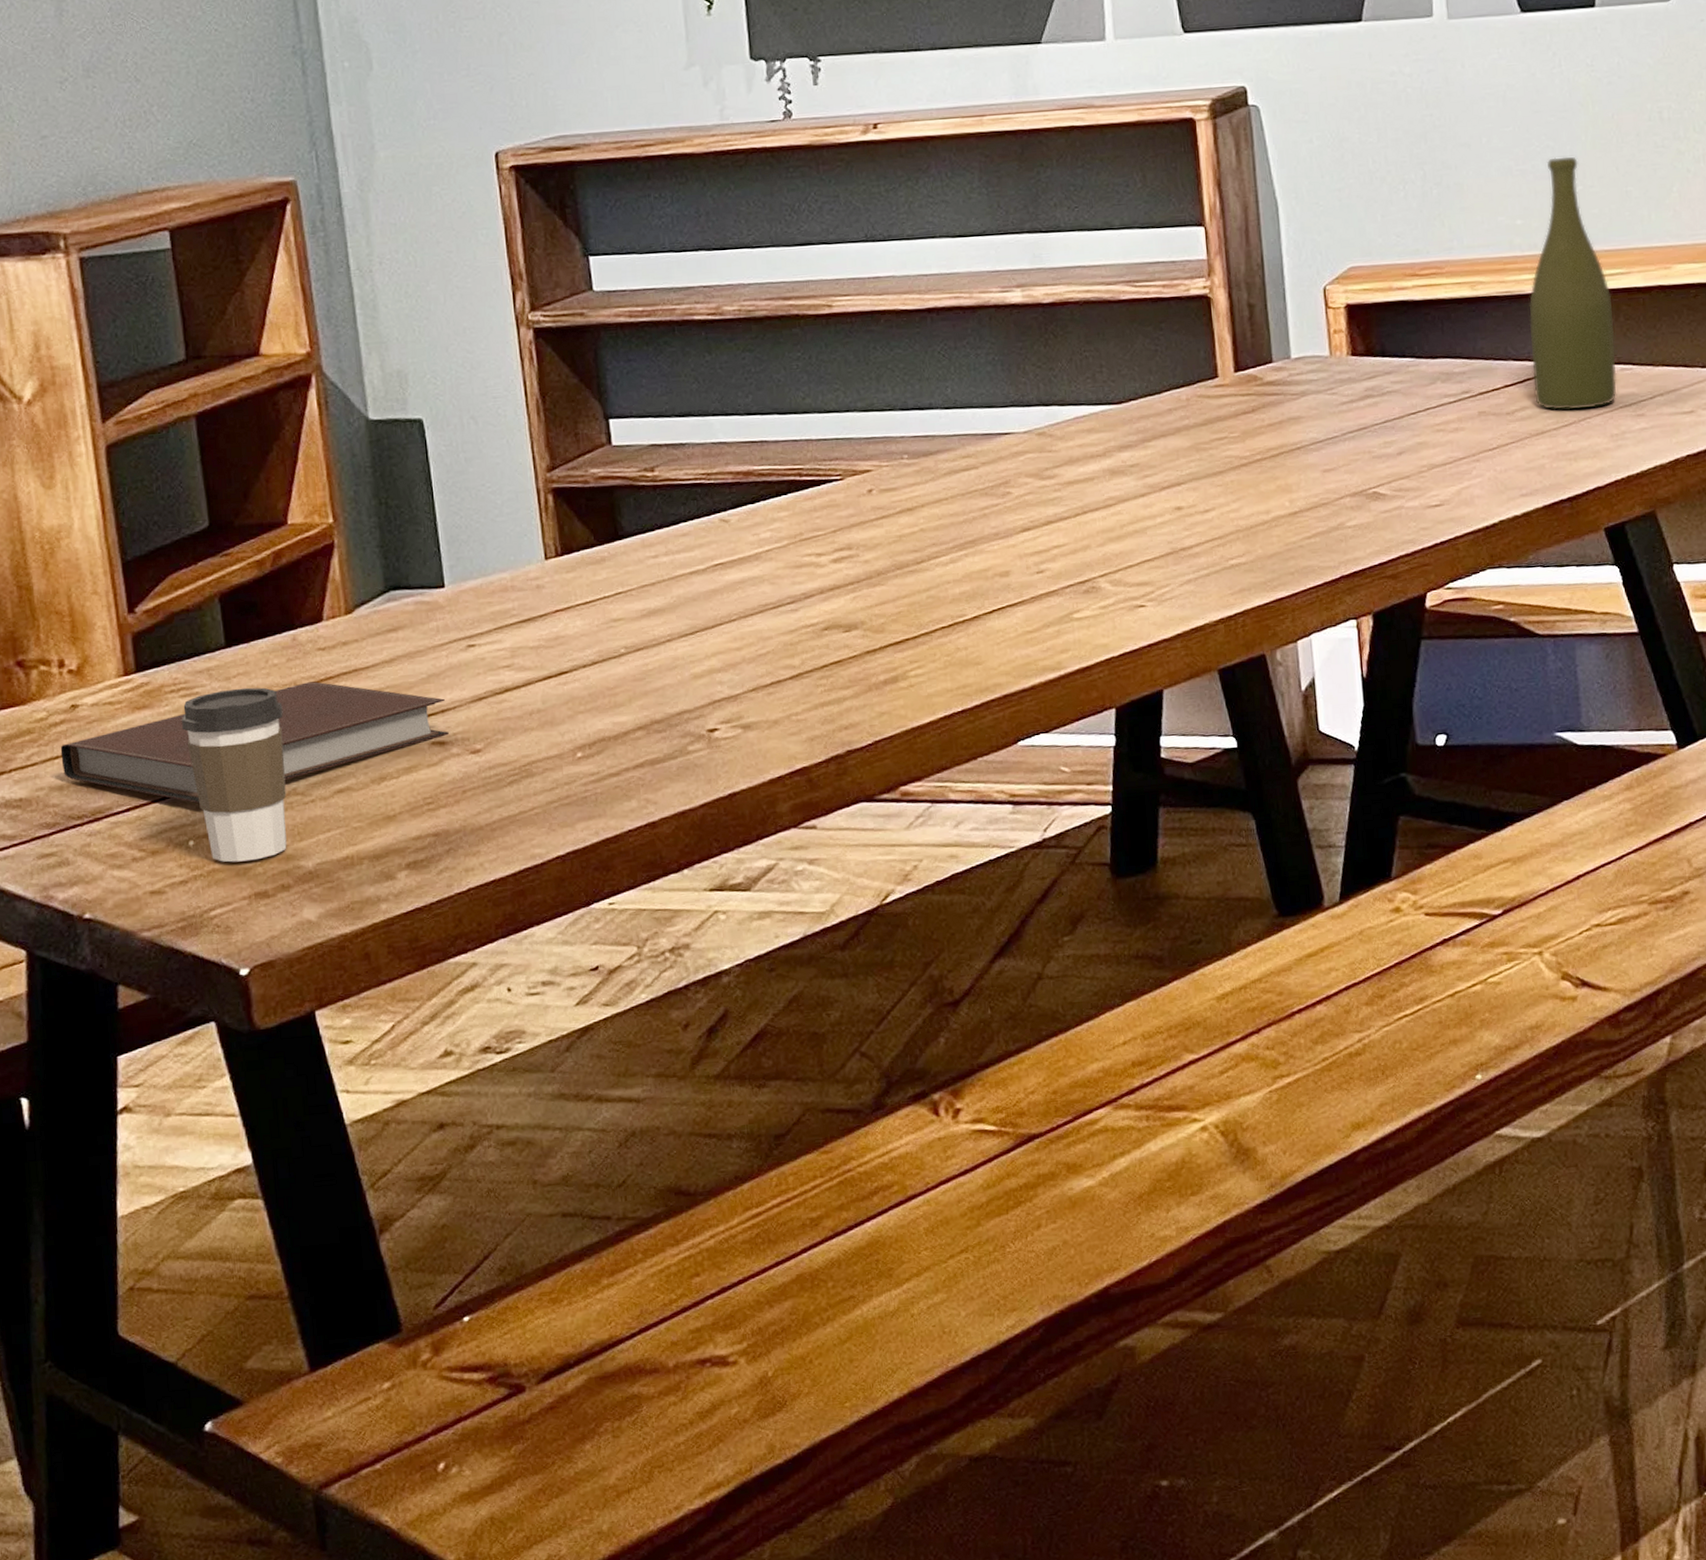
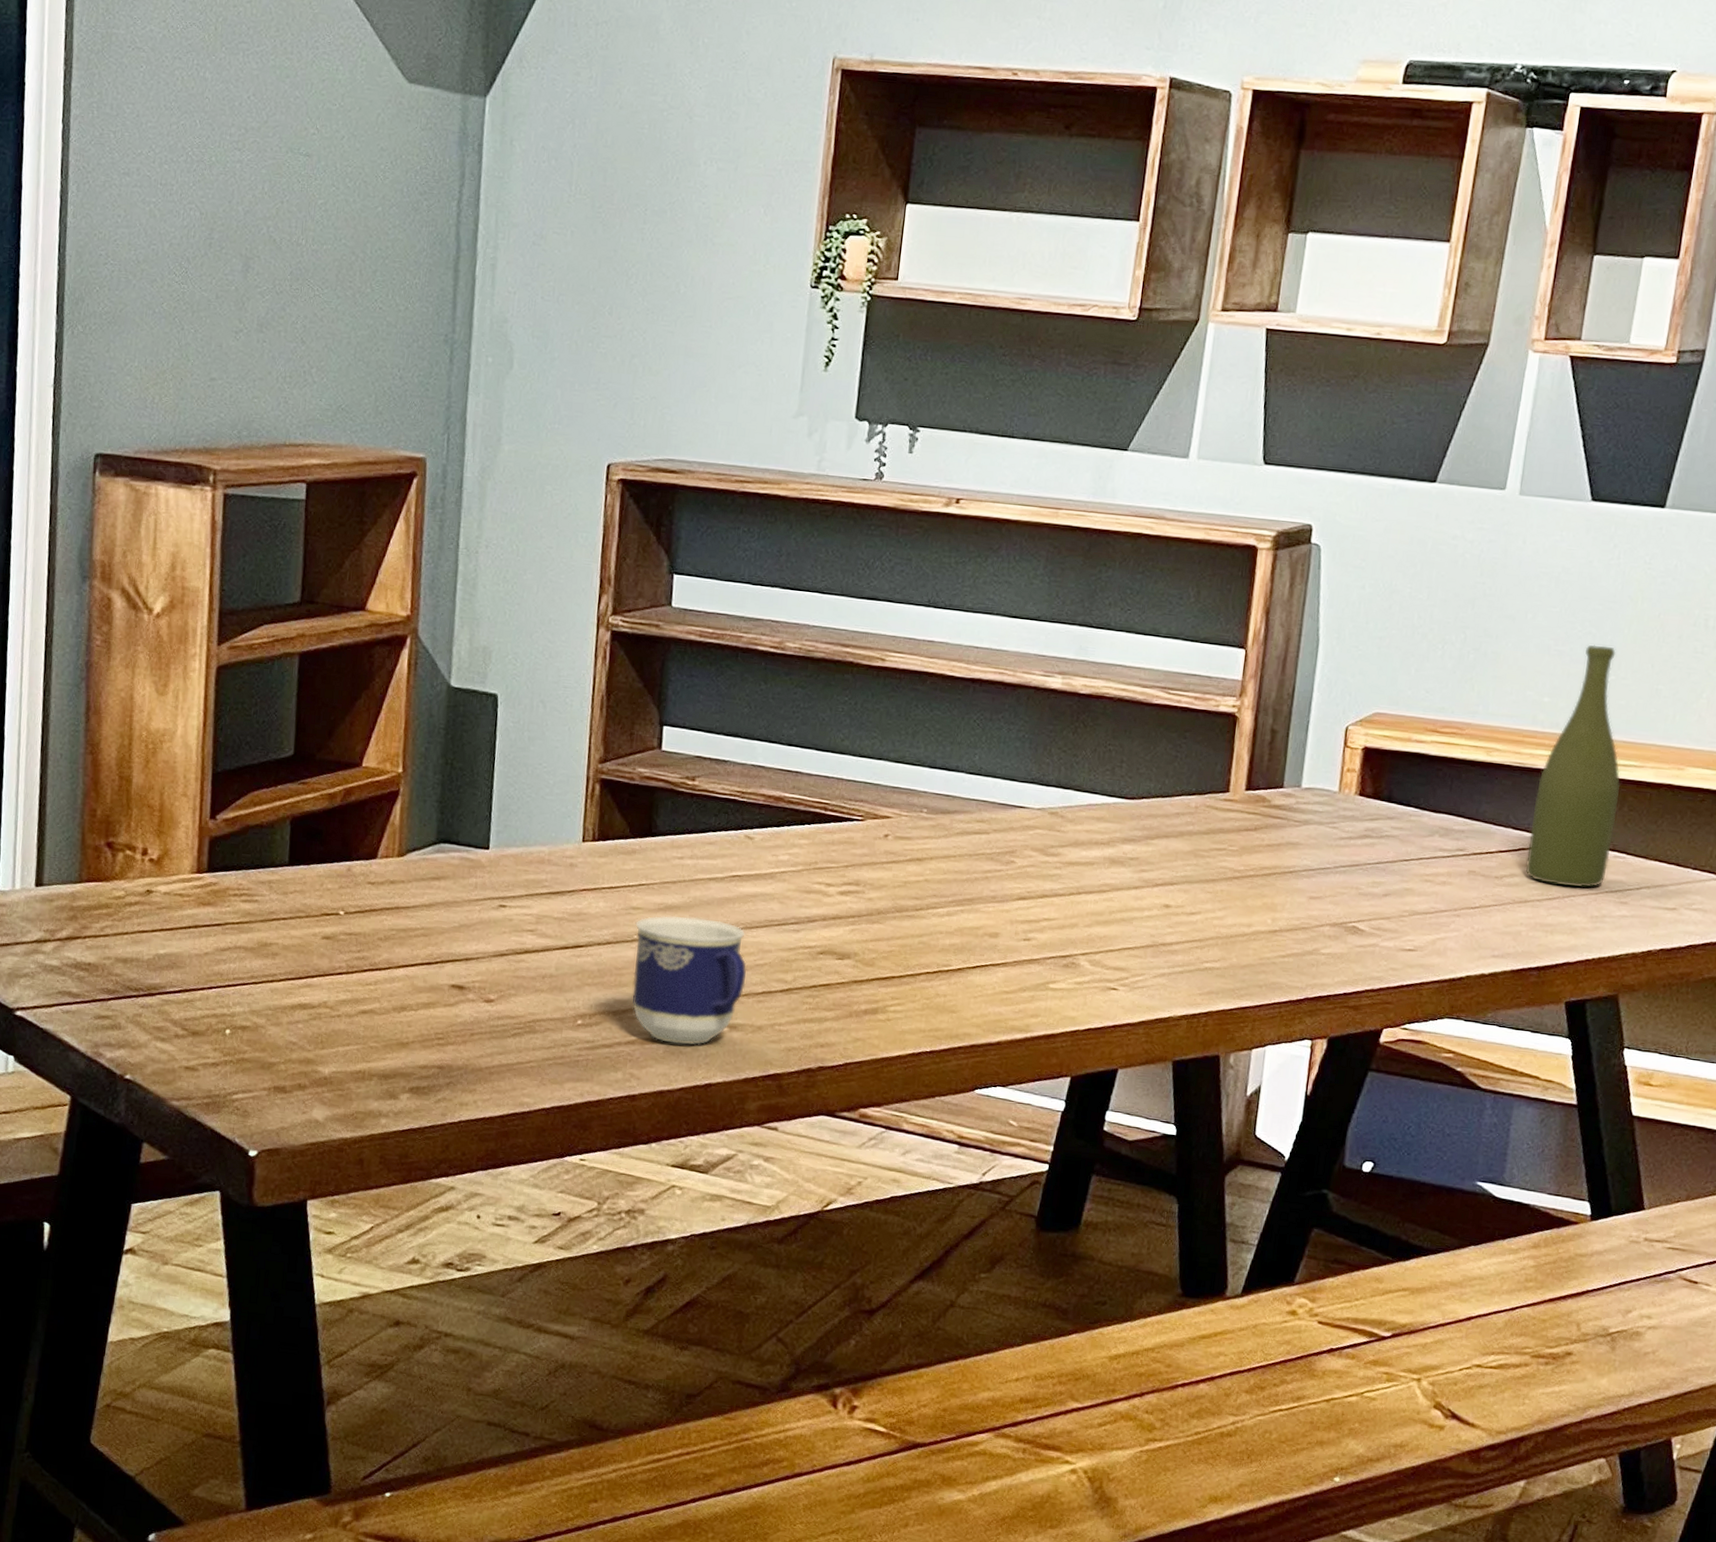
notebook: present [60,681,449,804] -> none [130,910,470,998]
coffee cup: present [182,687,287,863] -> none [238,902,328,1058]
cup: none [619,615,751,758] -> present [631,915,747,1045]

